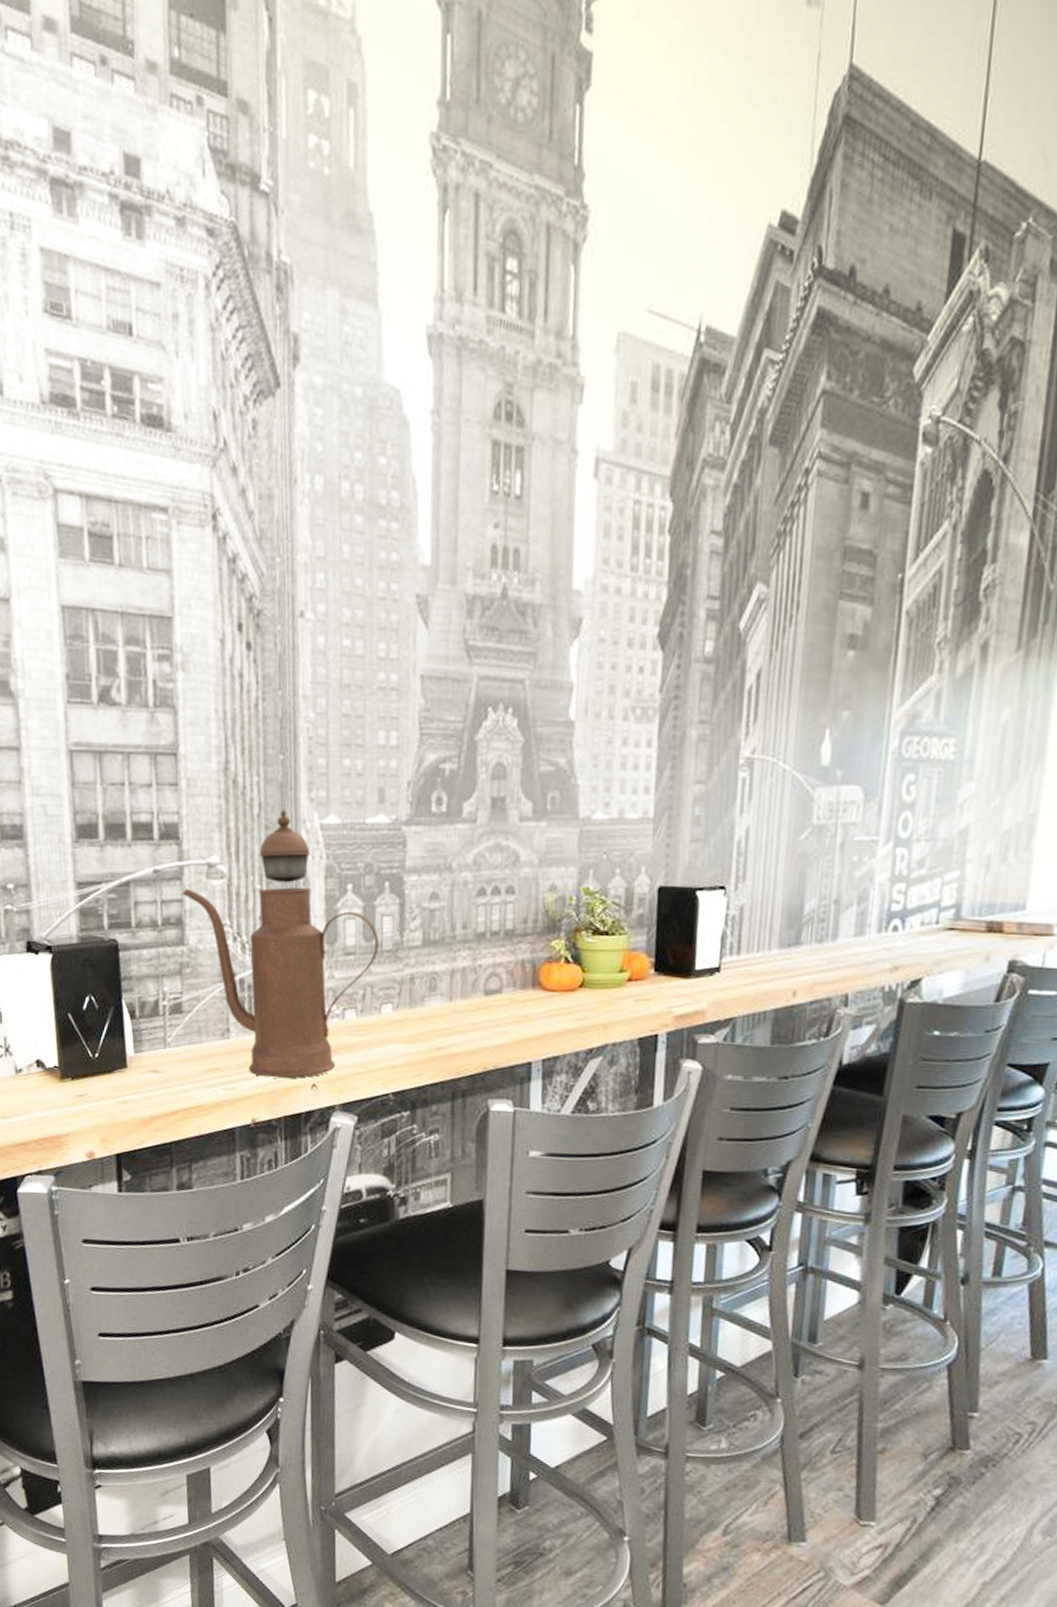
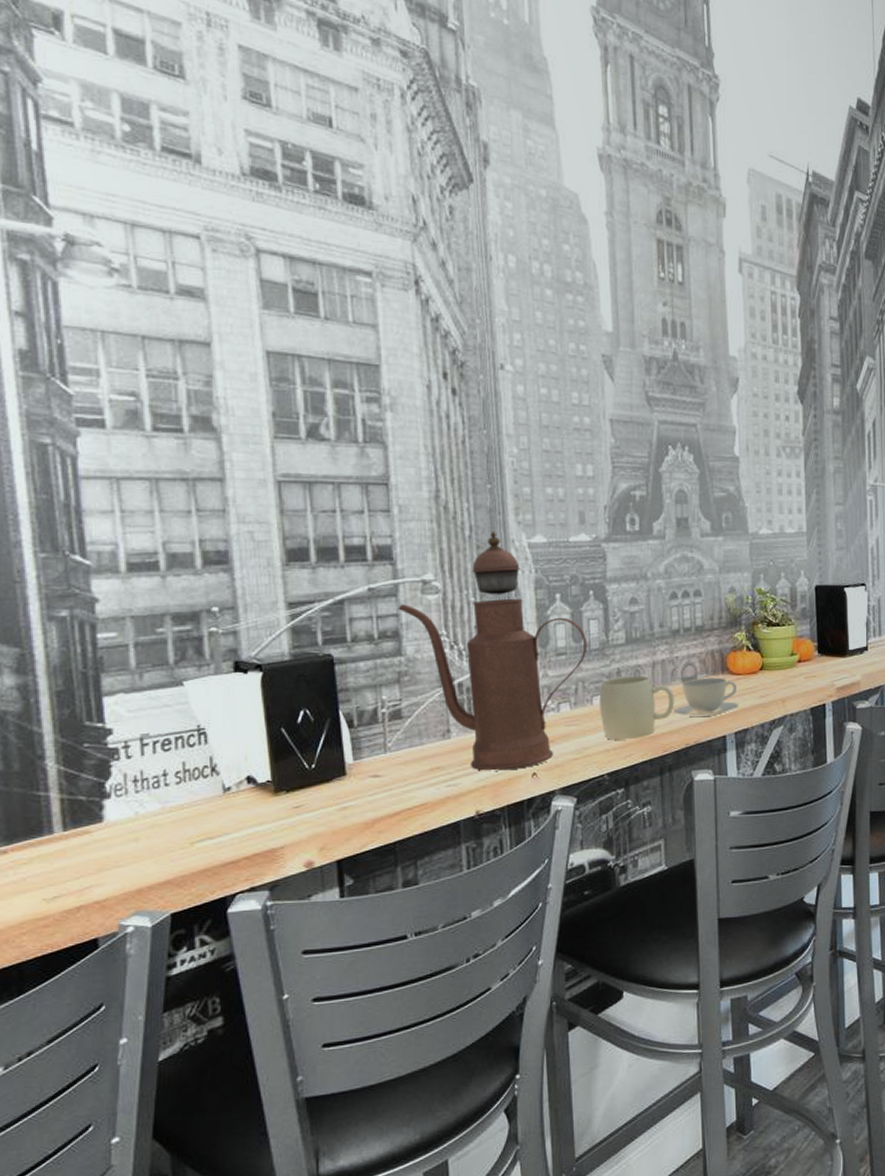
mug: none [387,983,475,1057] -> present [598,675,675,740]
teacup: none [472,992,550,1038] -> present [674,678,739,716]

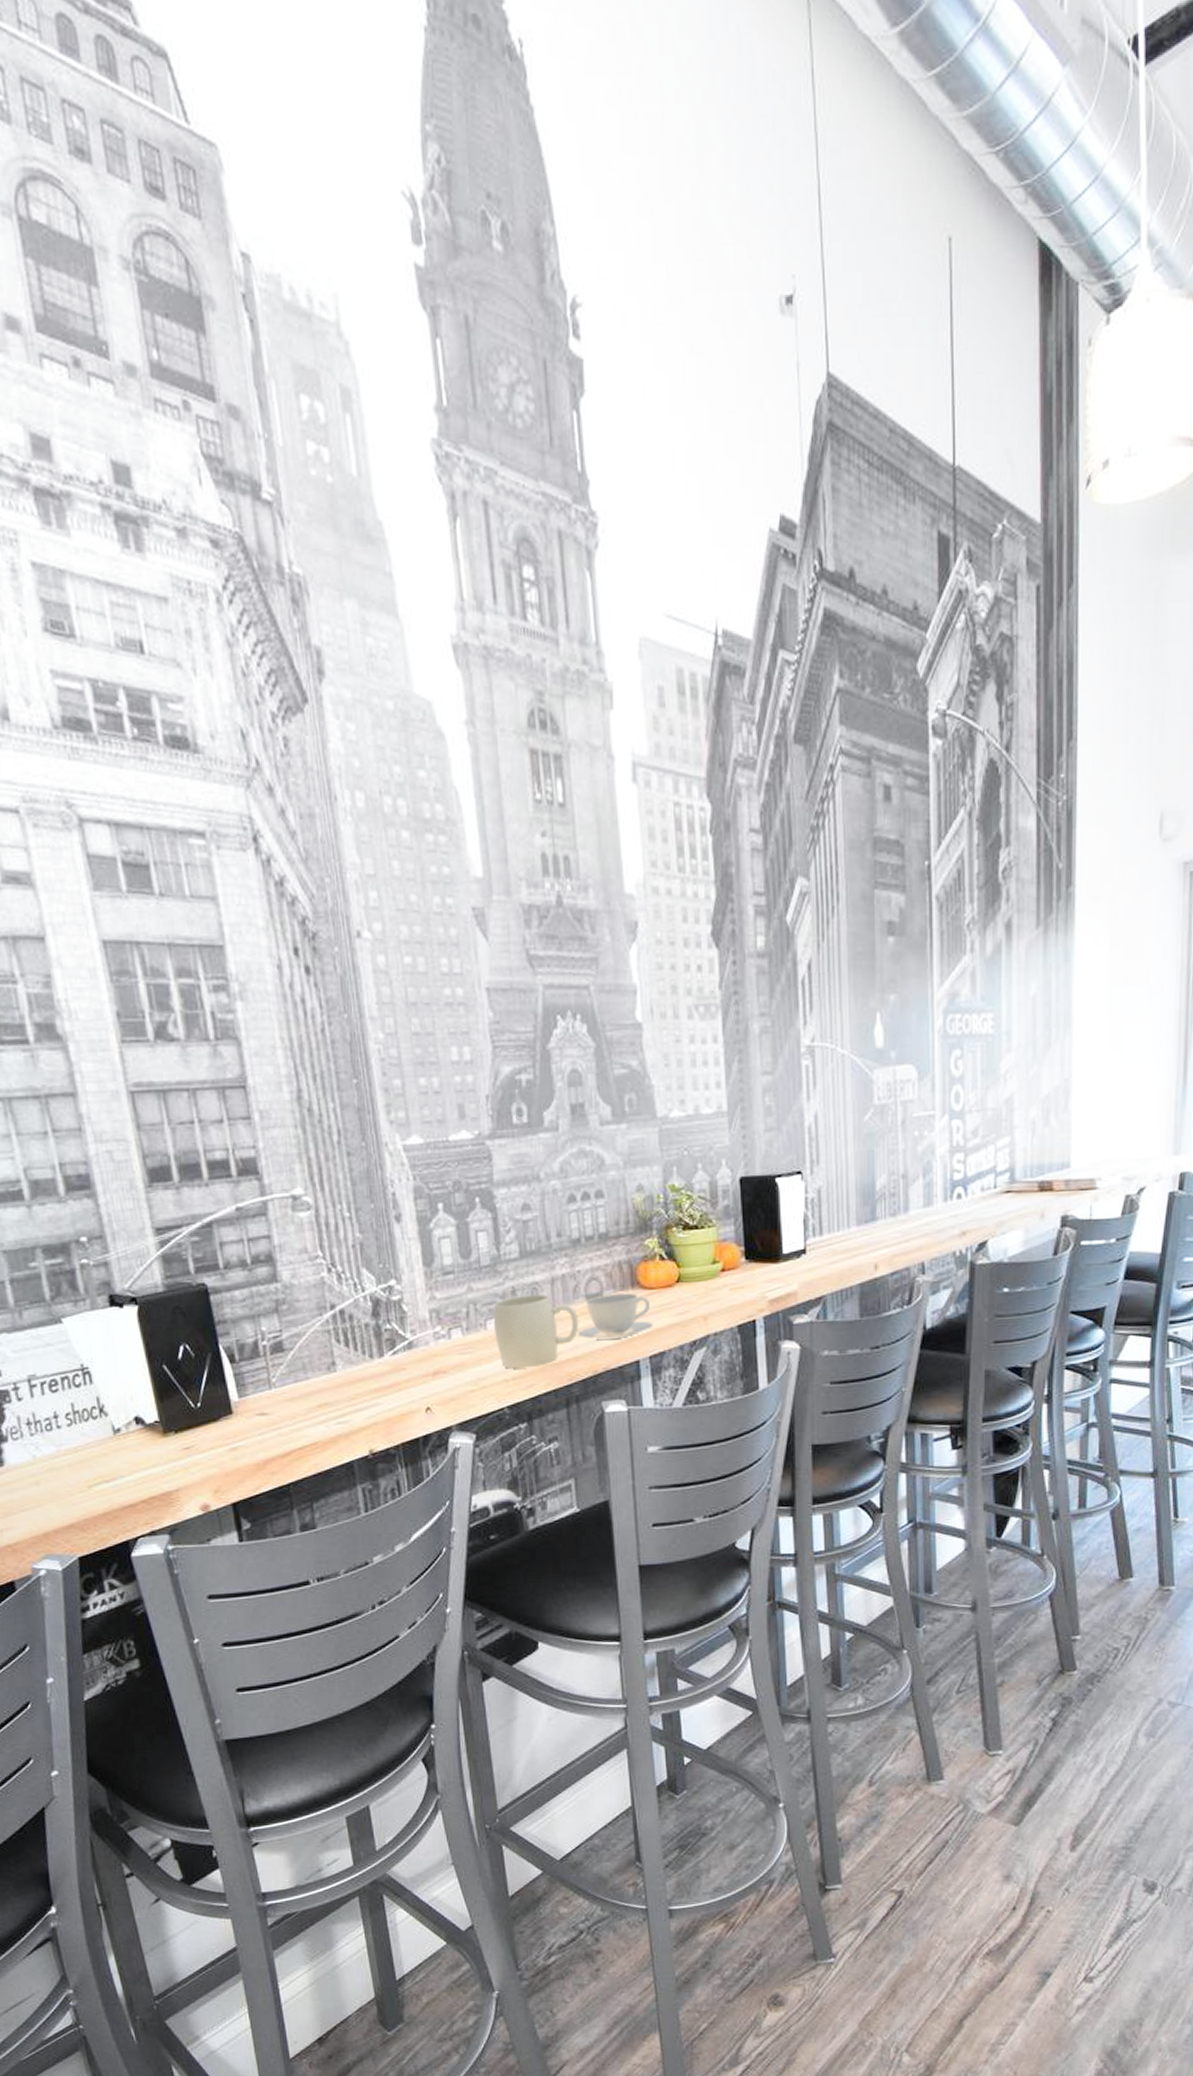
coffeepot: present [398,532,588,771] -> none [269,1135,477,1407]

